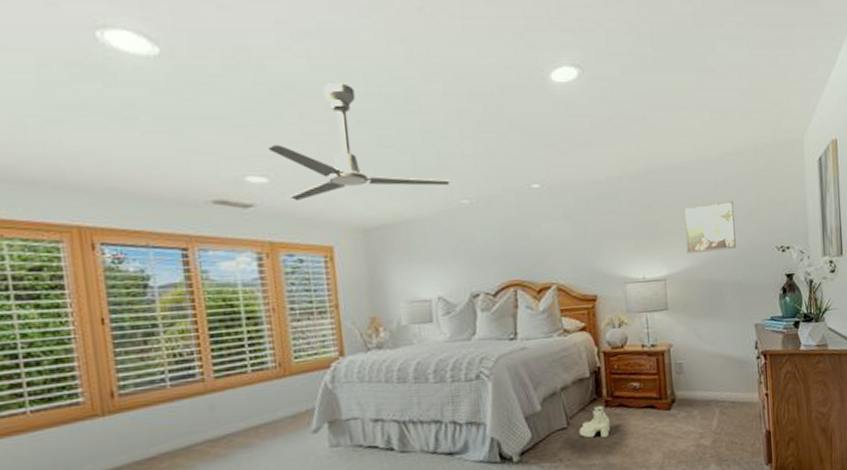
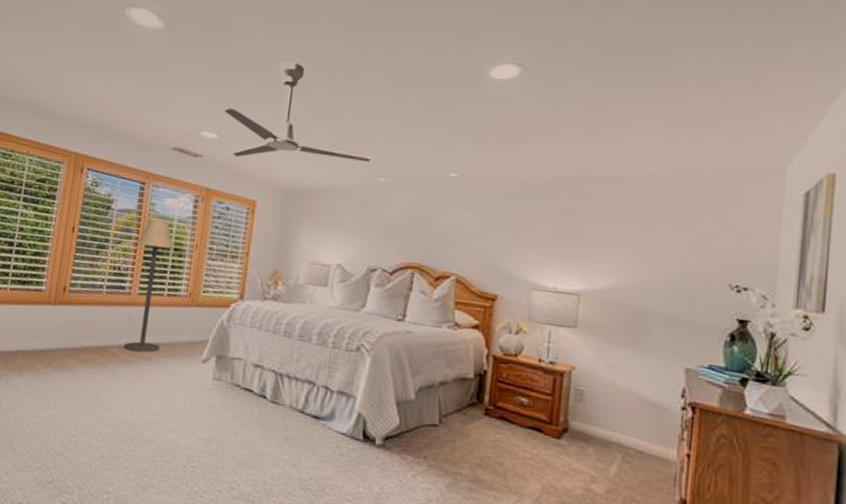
floor lamp: none [197,289,258,444] -> present [124,220,173,353]
boots: present [579,405,611,438] -> none [450,411,488,448]
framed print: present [684,200,736,254] -> none [611,222,679,277]

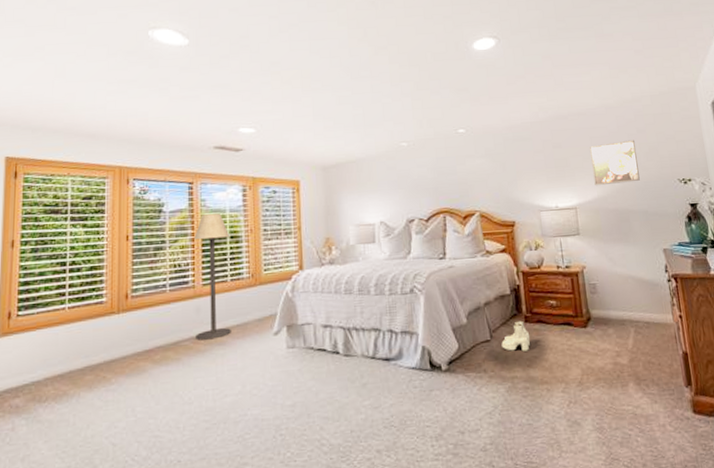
ceiling fan: present [224,61,373,163] -> none [257,58,394,146]
boots: none [450,411,488,448] -> present [501,320,530,352]
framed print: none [611,222,679,277] -> present [590,140,640,186]

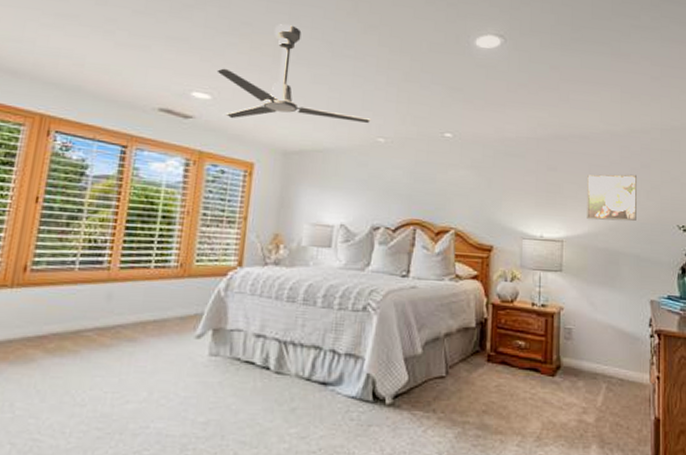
floor lamp: present [194,213,231,340] -> none [101,186,161,333]
ceiling fan: none [257,58,394,146] -> present [217,24,372,124]
boots: present [501,320,530,352] -> none [457,359,491,394]

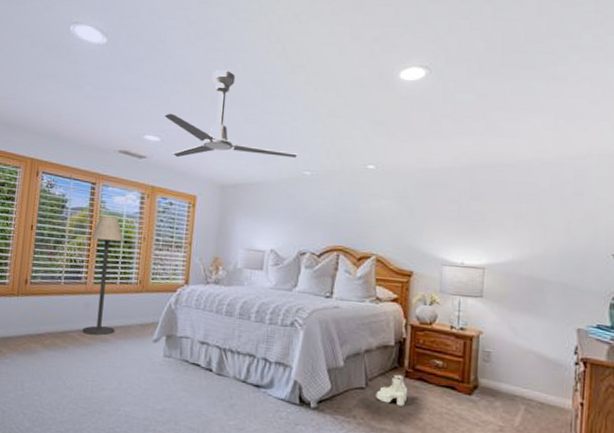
floor lamp: none [101,186,161,333] -> present [82,216,123,336]
boots: none [457,359,491,394] -> present [376,374,408,407]
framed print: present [587,174,637,221] -> none [511,202,568,250]

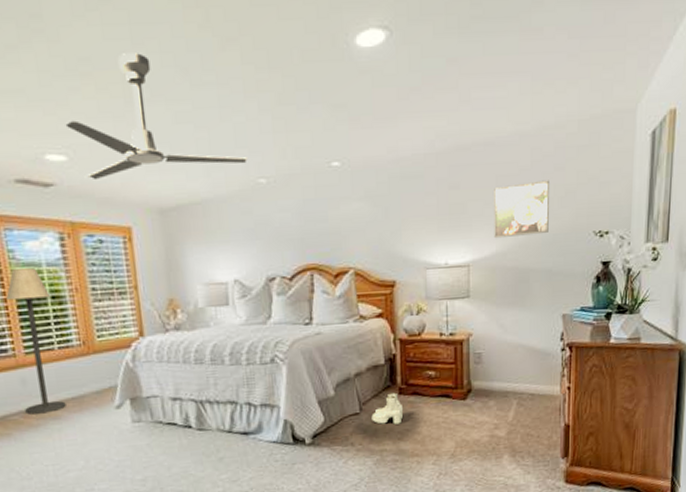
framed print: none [511,202,568,250] -> present [494,180,549,239]

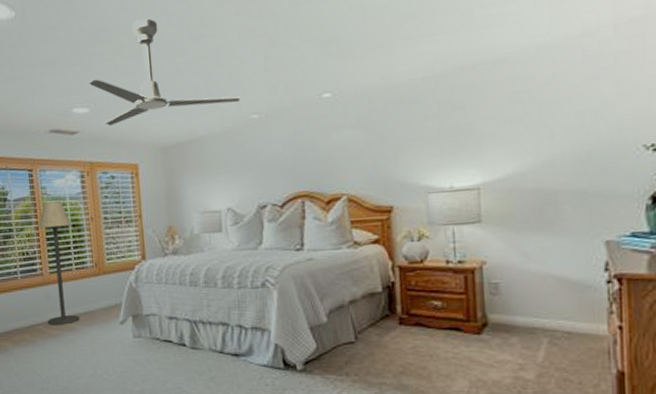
boots: present [371,392,404,425] -> none [368,322,405,357]
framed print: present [494,180,549,239] -> none [507,92,580,159]

